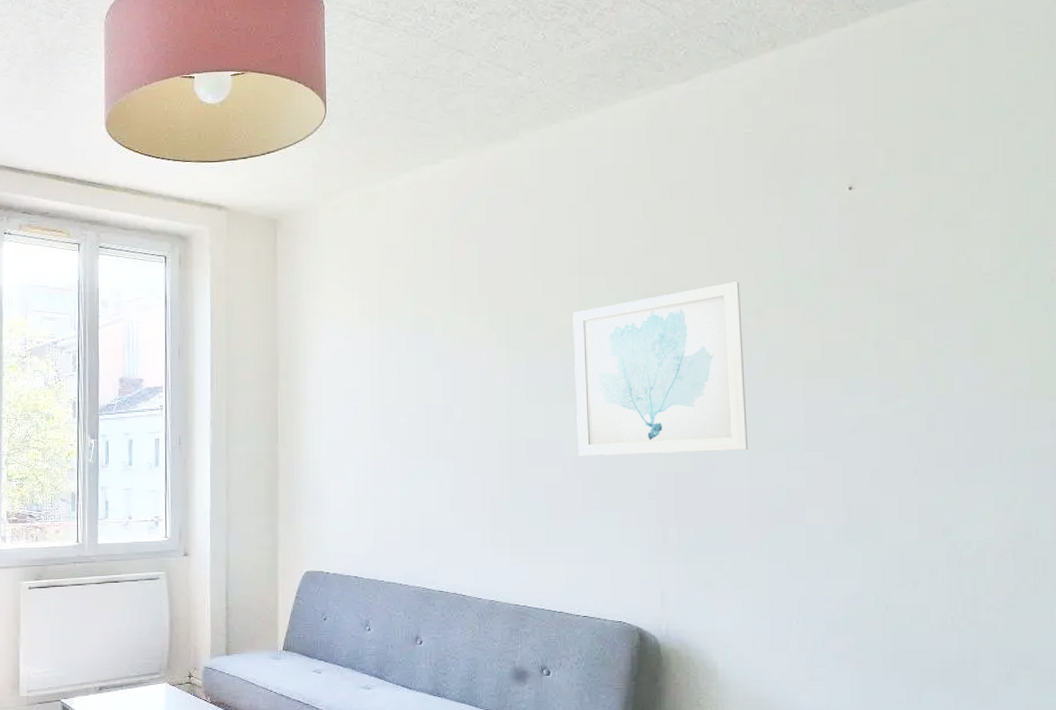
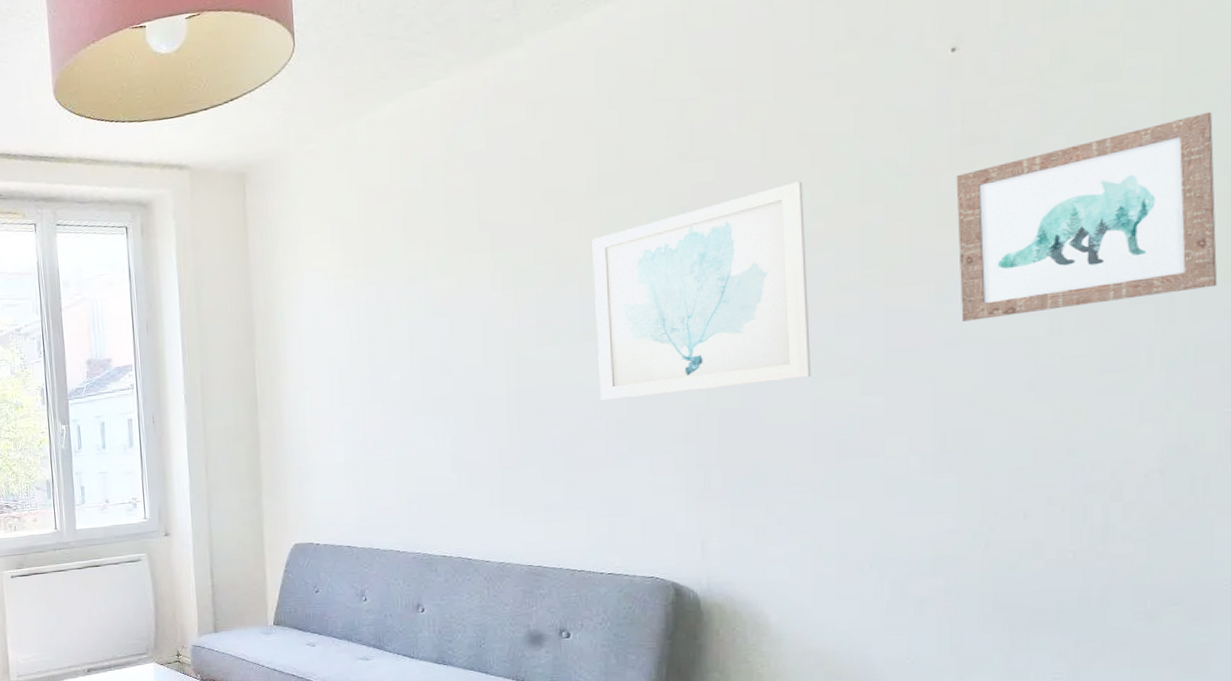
wall art: none [855,261,1045,413] -> present [956,111,1218,322]

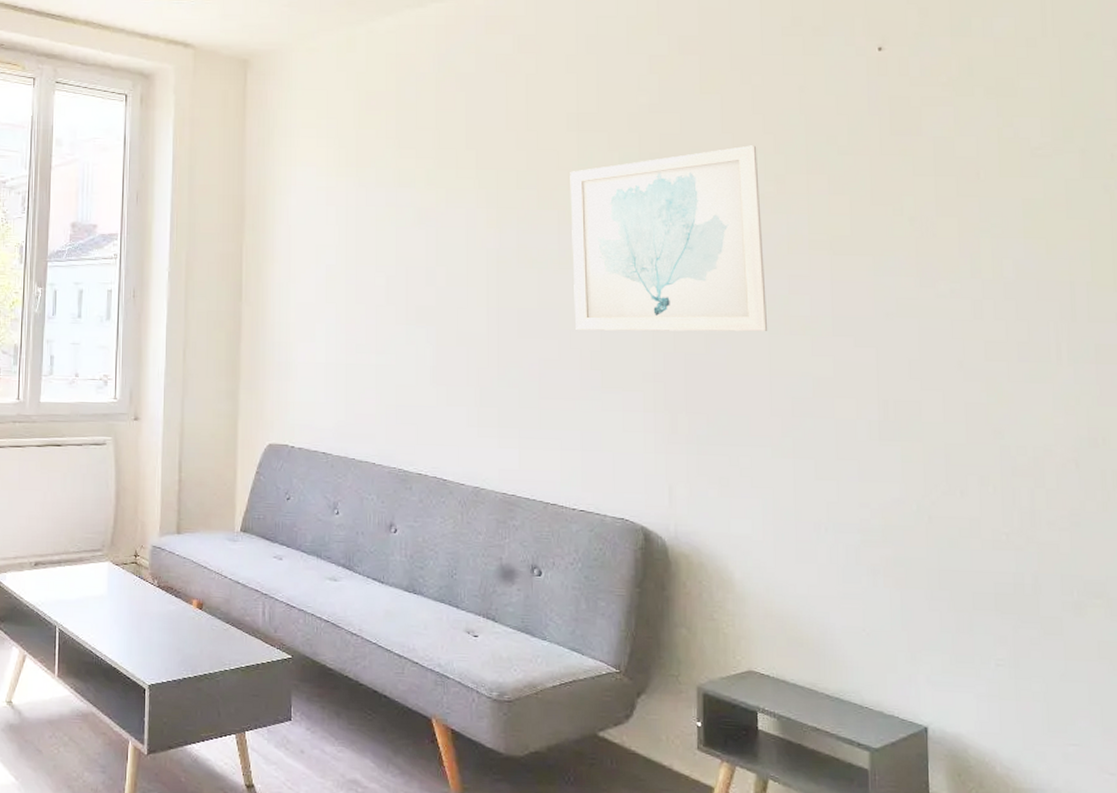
wall art: present [956,111,1218,322] -> none [887,136,1109,297]

